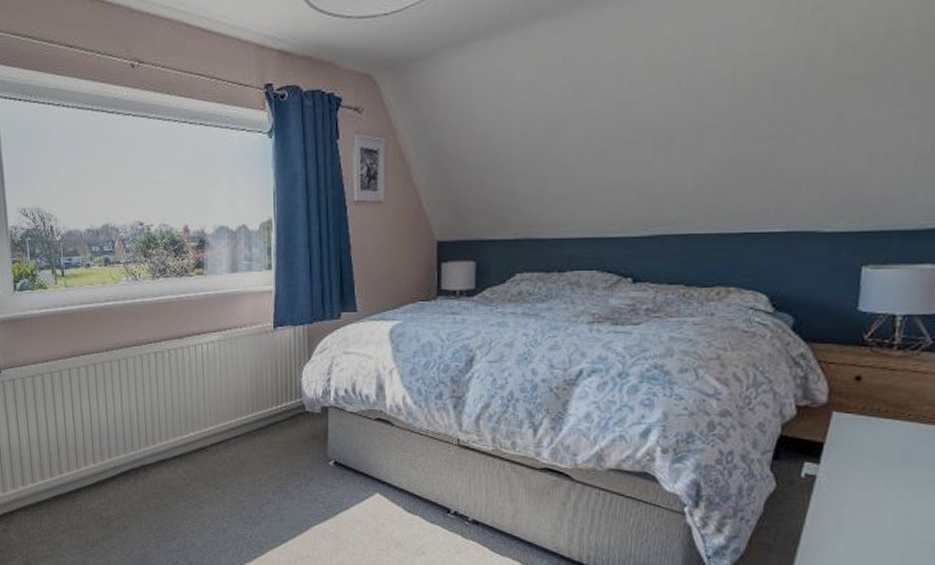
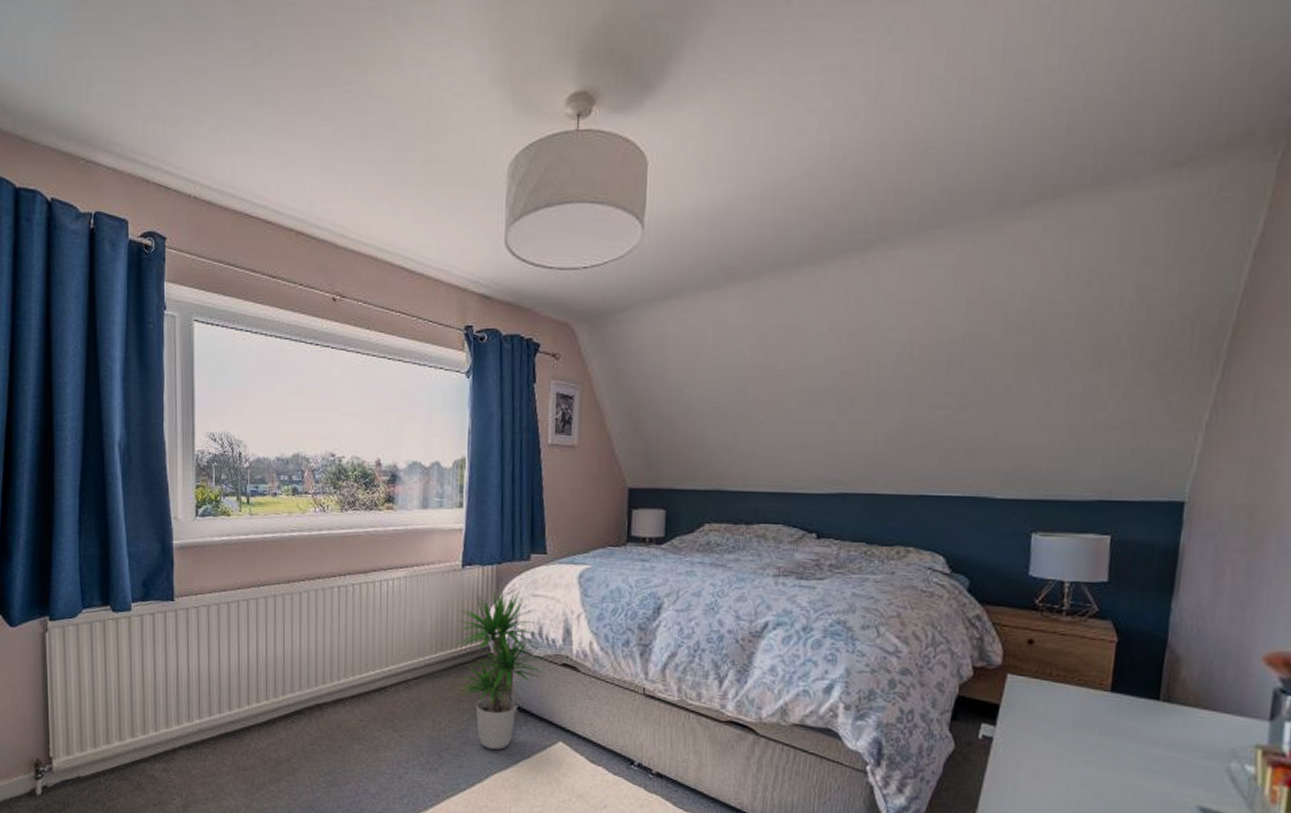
potted plant: none [267,348,359,503] -> present [451,588,545,750]

